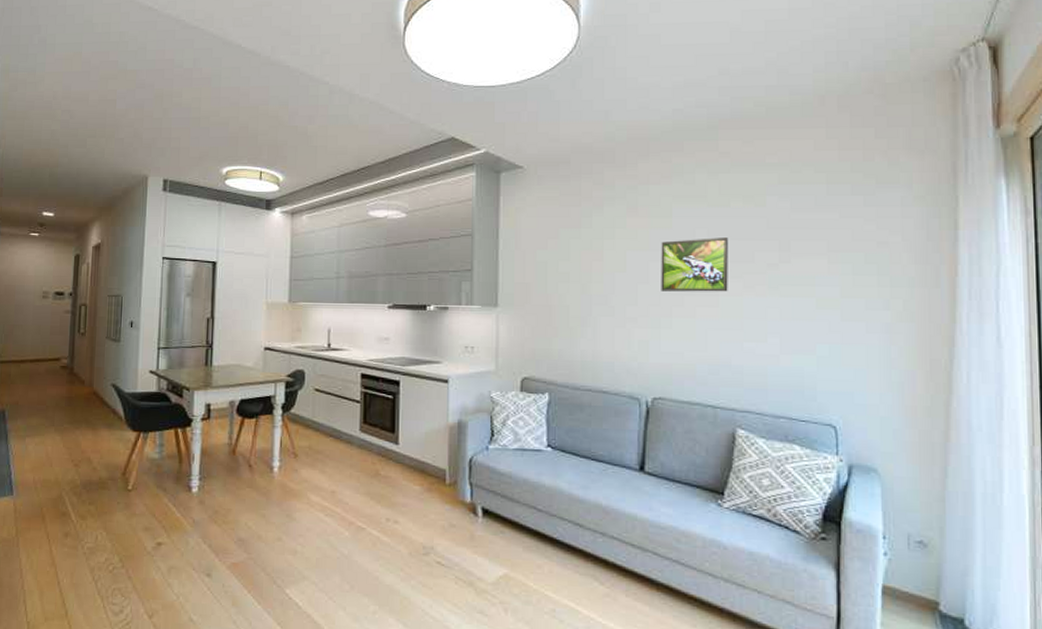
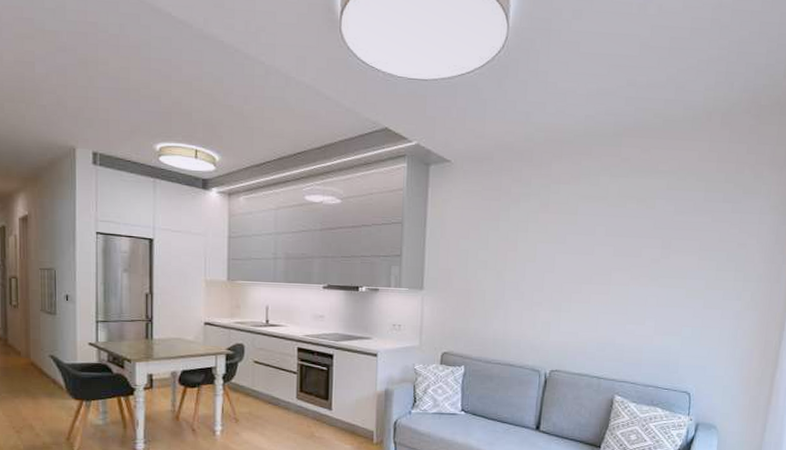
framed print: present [661,238,728,292] -> none [563,234,622,282]

